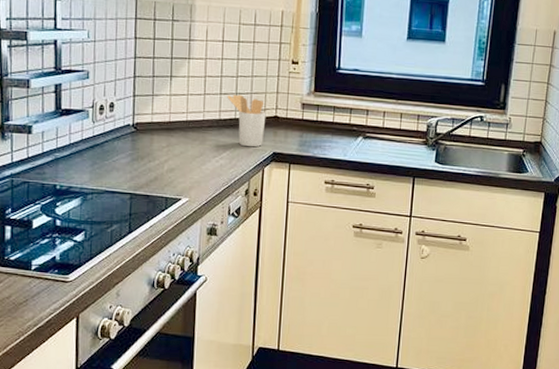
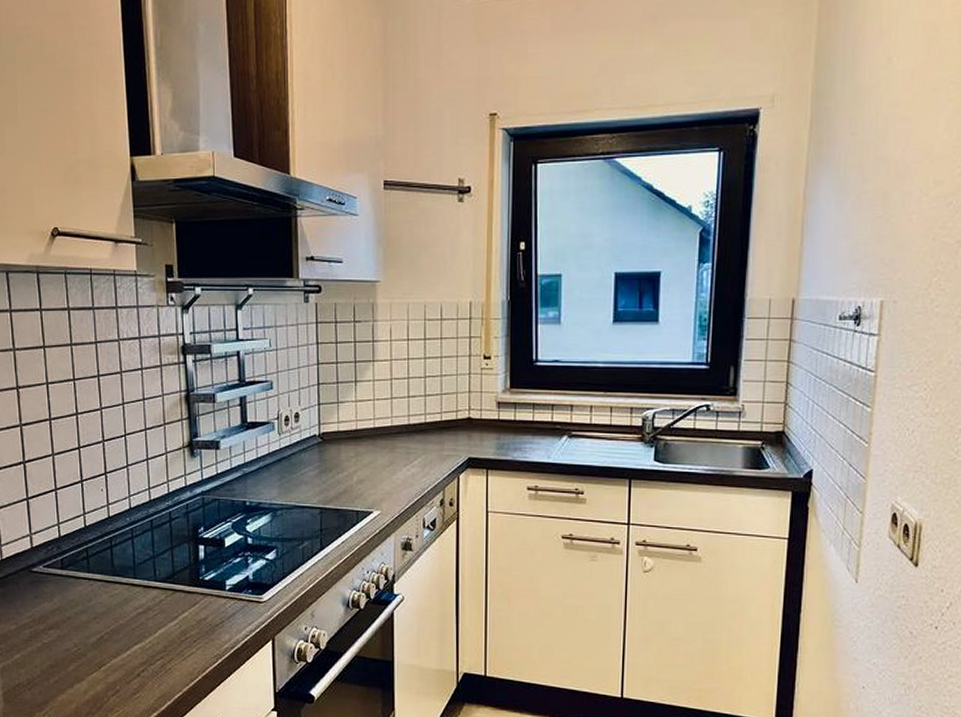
utensil holder: present [227,94,266,147] -> none [415,396,459,453]

